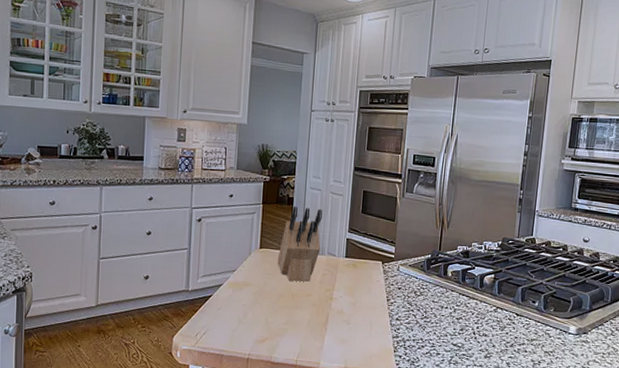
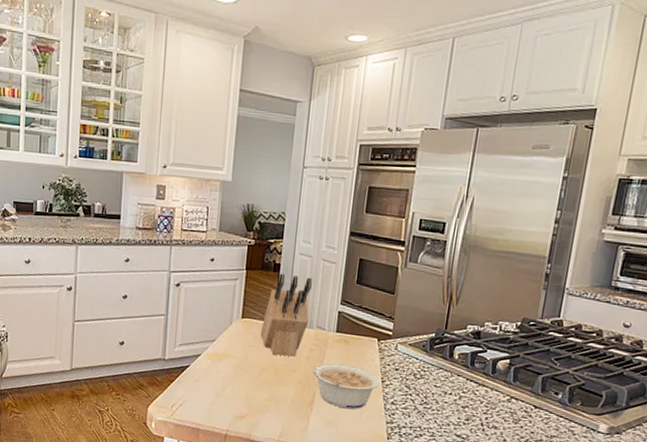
legume: none [325,286,386,327] -> present [312,363,380,410]

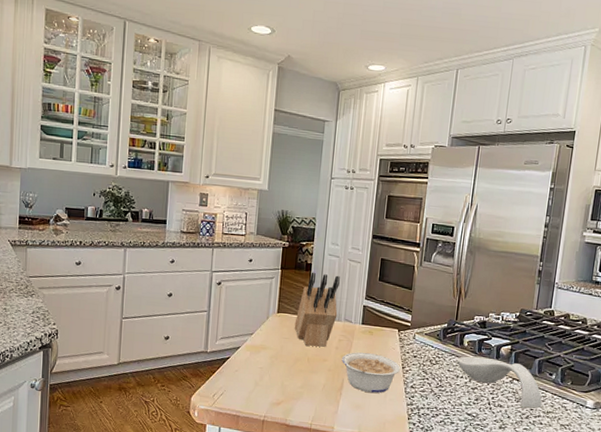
spoon rest: none [445,370,545,432] -> present [456,356,542,409]

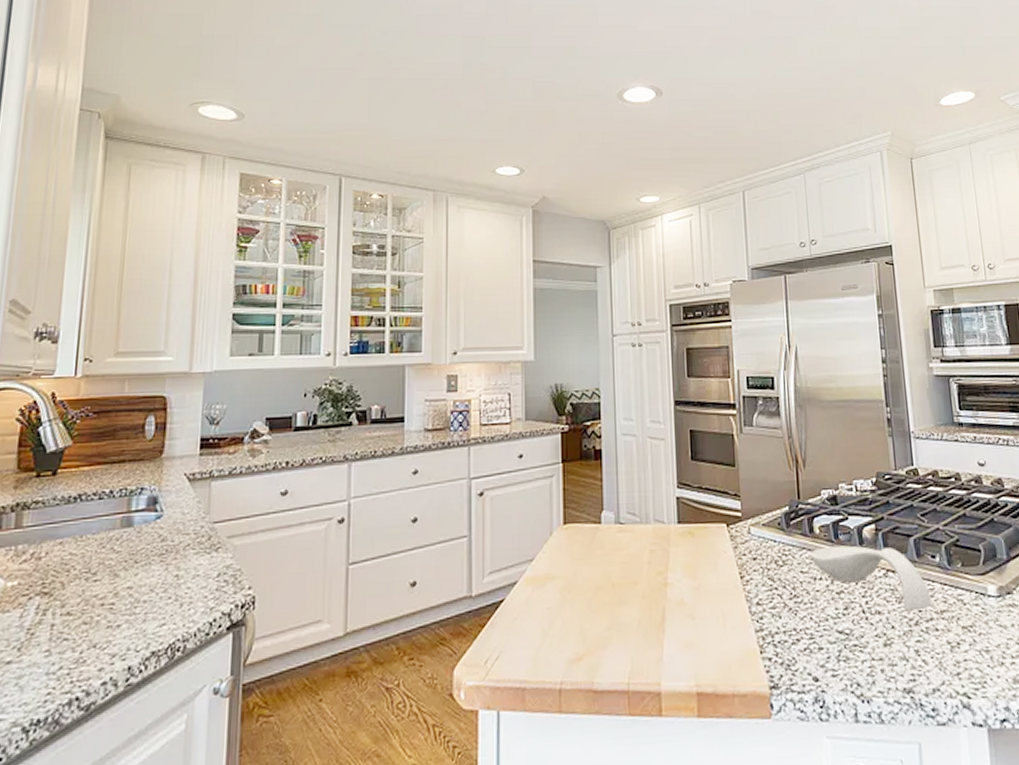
knife block: present [294,272,340,347] -> none [588,460,644,565]
legume: present [341,352,401,394] -> none [657,563,739,623]

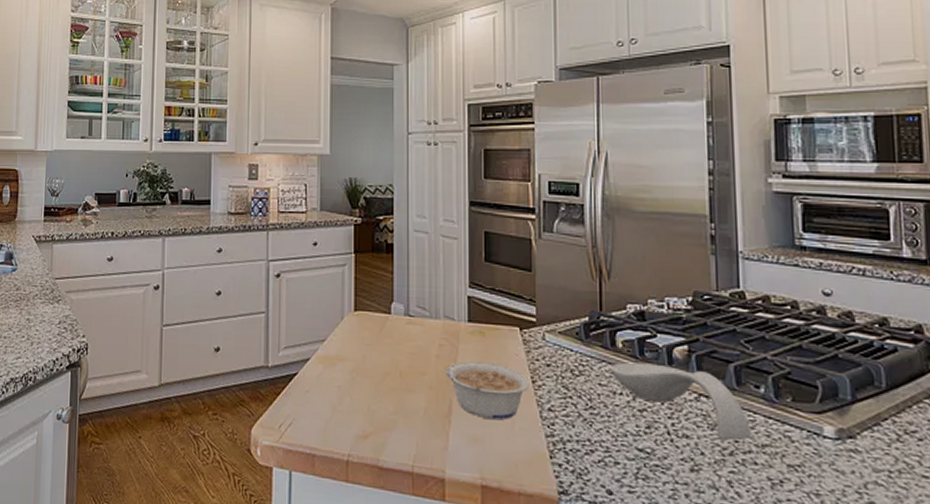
legume: none [657,563,739,623] -> present [445,361,530,421]

